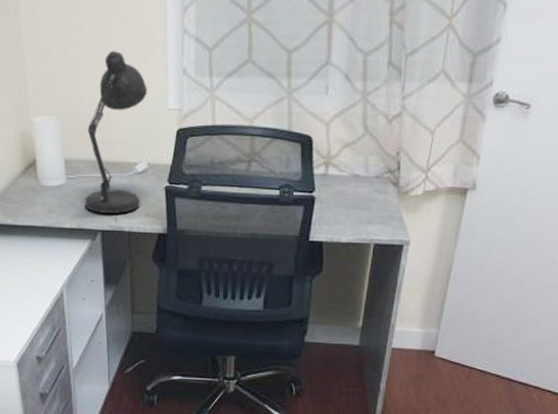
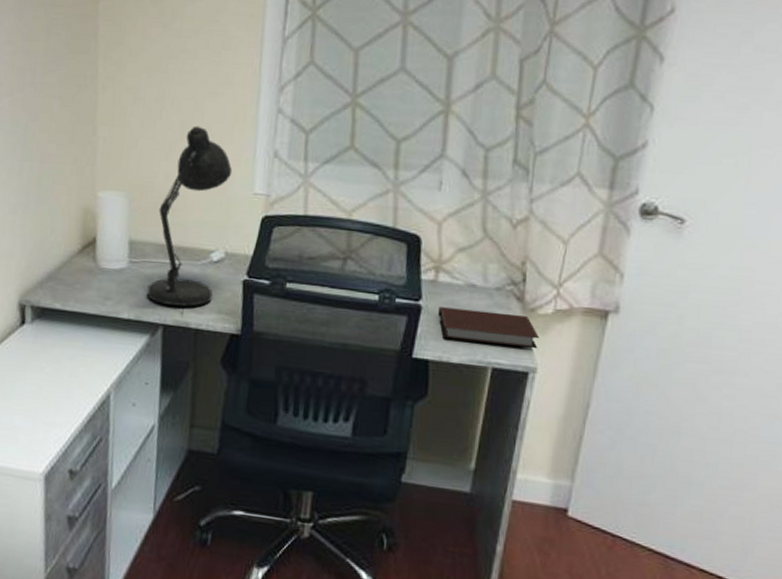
notebook: none [329,196,411,225] -> present [438,307,539,349]

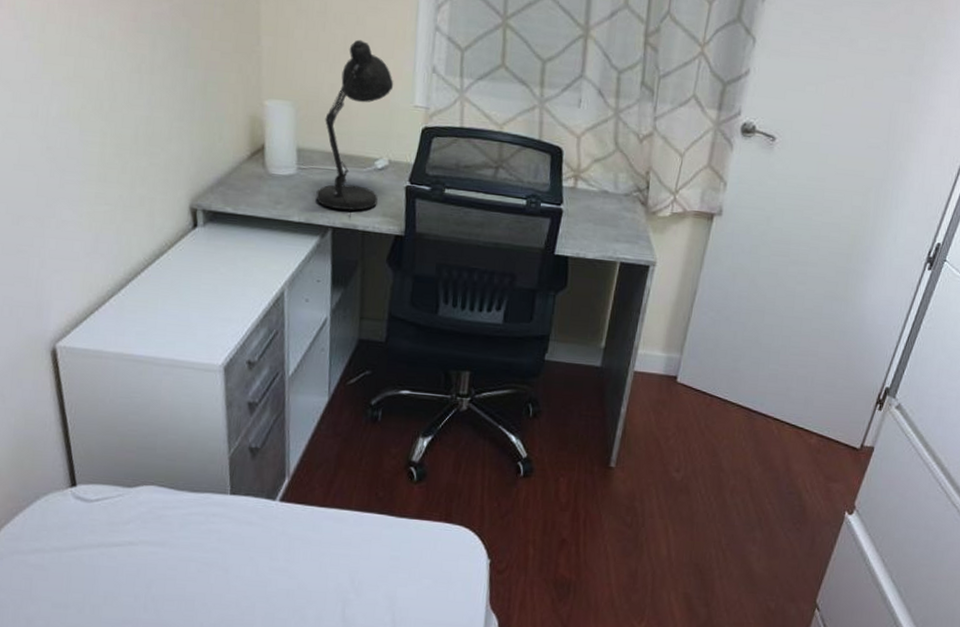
notebook: present [438,307,539,349] -> none [577,210,659,246]

